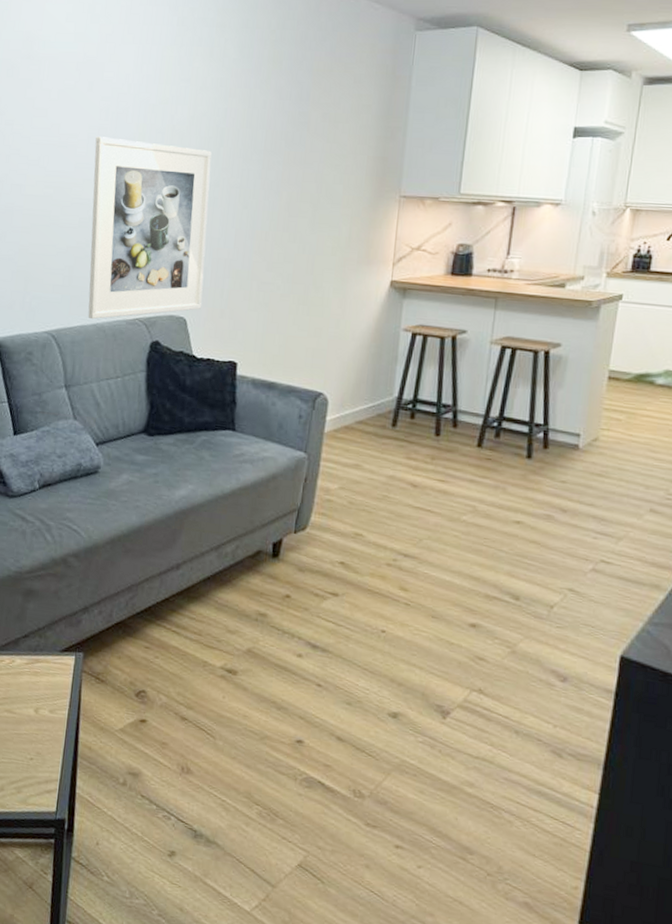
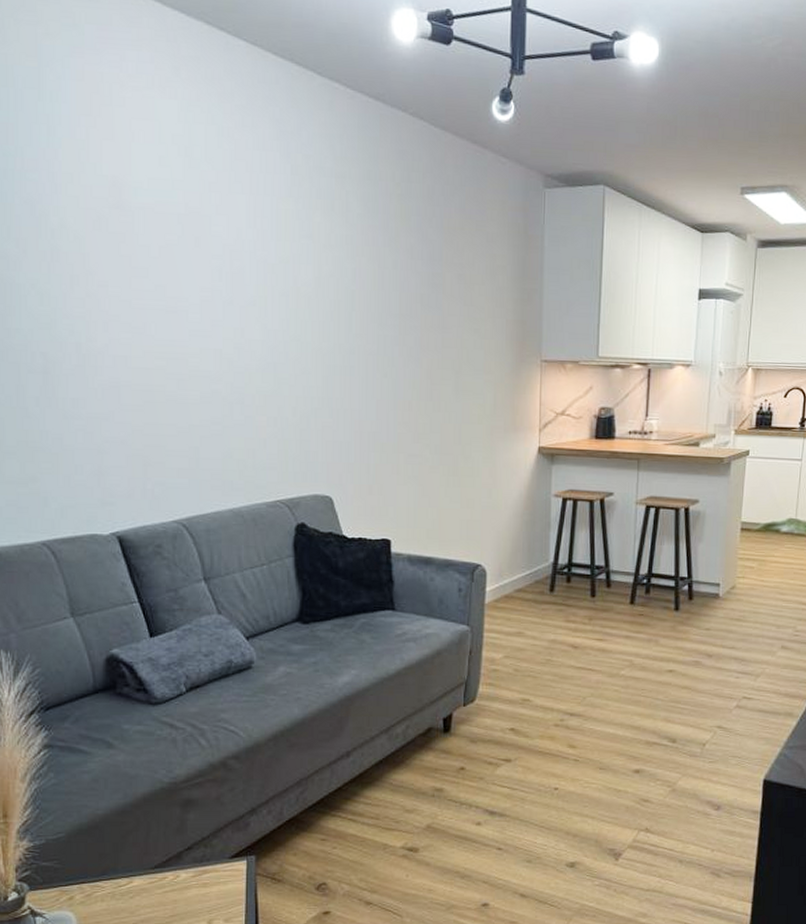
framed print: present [87,136,212,320] -> none [210,300,347,505]

